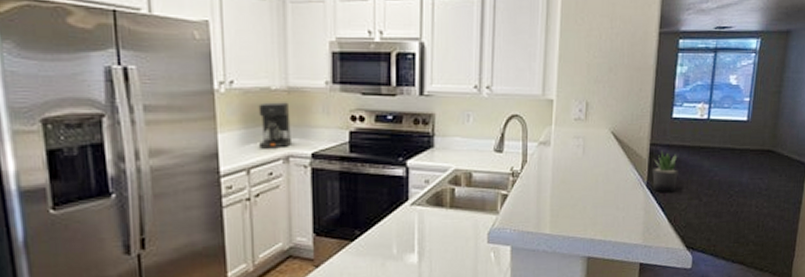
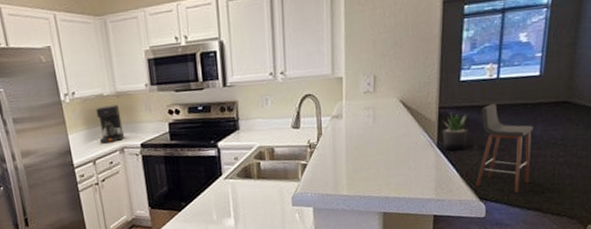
bar stool: none [683,146,740,244] -> present [476,104,533,194]

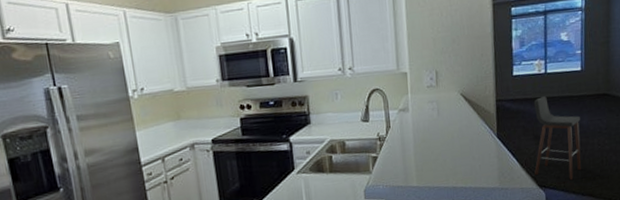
coffee maker: present [96,104,125,144] -> none [165,100,195,140]
planter: present [442,113,469,152] -> none [501,105,524,142]

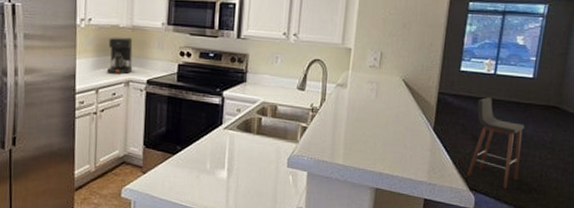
coffee maker: none [165,100,195,140] -> present [107,36,133,74]

